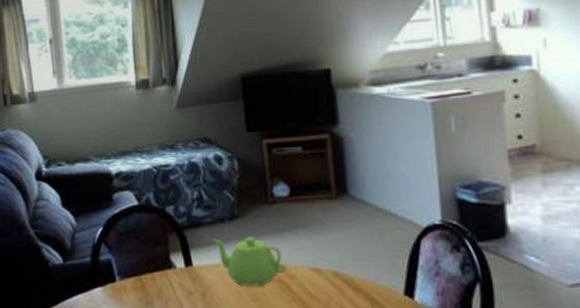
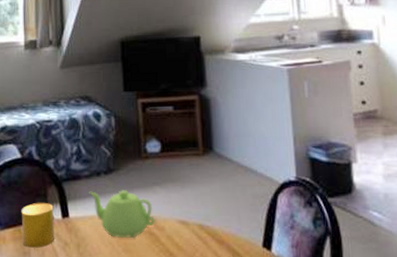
cup: none [141,250,178,297] -> present [21,202,54,248]

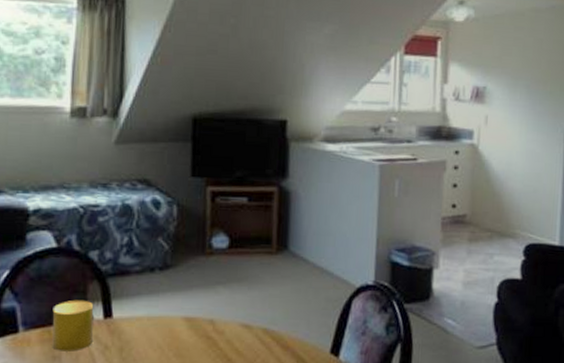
teapot: present [89,190,155,239] -> none [139,289,214,343]

